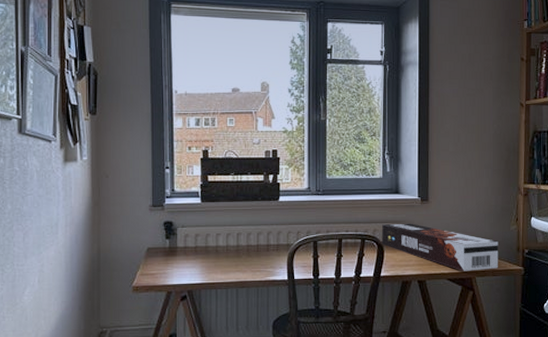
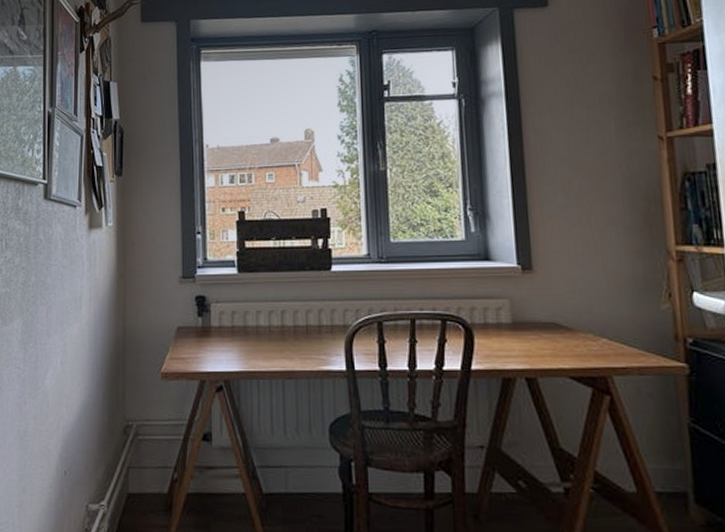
cookie box: present [382,223,499,271] -> none [469,299,648,367]

